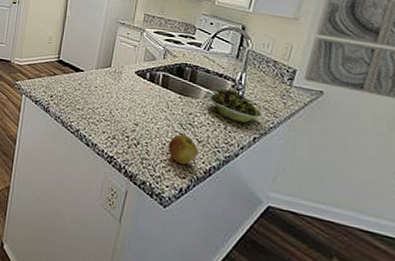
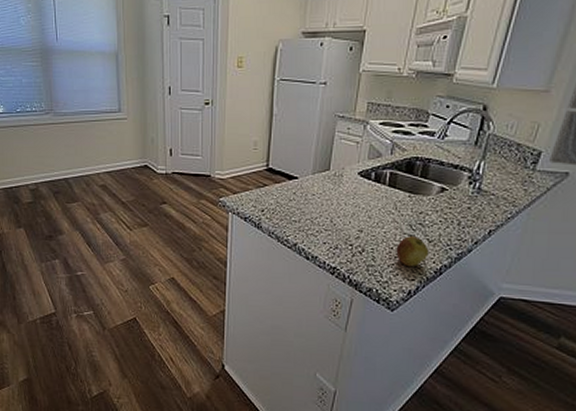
bowl: present [206,86,266,123] -> none [439,178,504,216]

